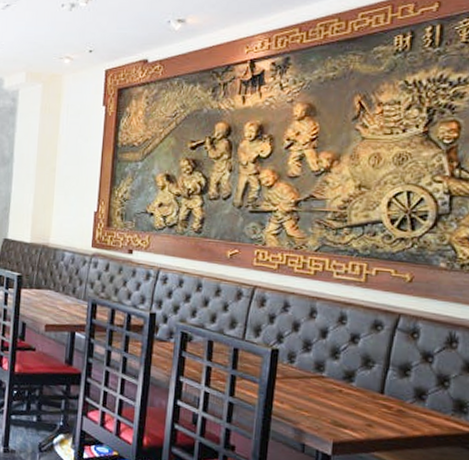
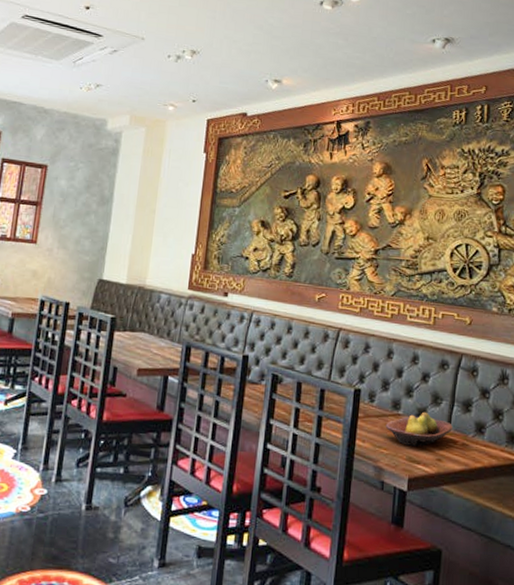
fruit bowl: none [307,374,388,411] -> present [385,411,453,447]

